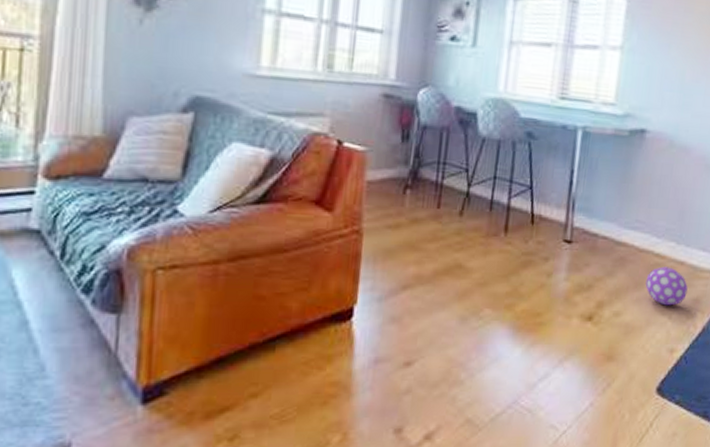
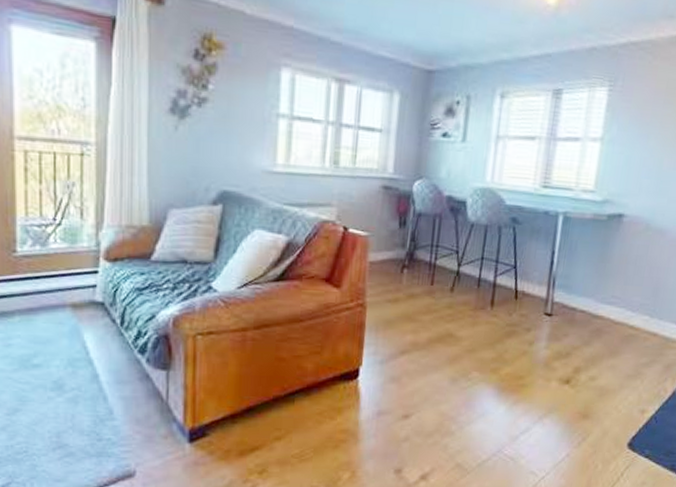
decorative ball: present [645,266,688,306] -> none [619,337,660,372]

